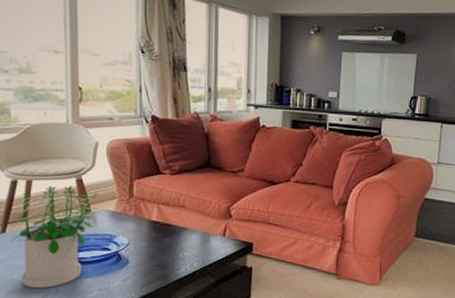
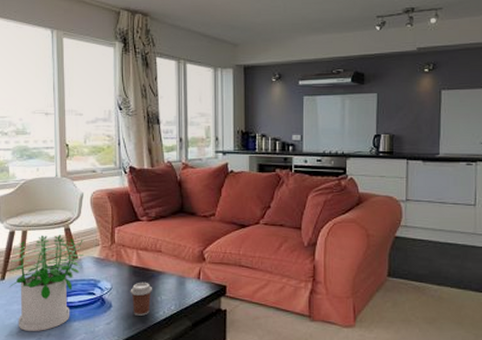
coffee cup: none [149,239,174,272] -> present [130,283,152,316]

